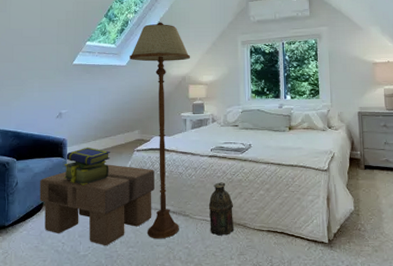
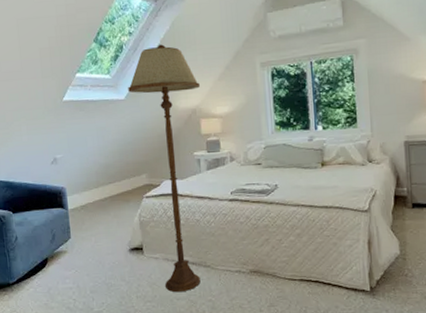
footstool: present [39,164,154,246] -> none [41,213,170,302]
stack of books: present [63,147,110,185] -> none [65,195,117,238]
lantern: present [208,182,235,236] -> none [231,228,263,287]

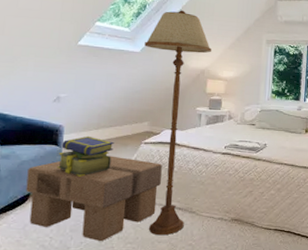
footstool: none [41,213,170,302] -> present [25,156,162,242]
stack of books: none [65,195,117,238] -> present [56,135,114,177]

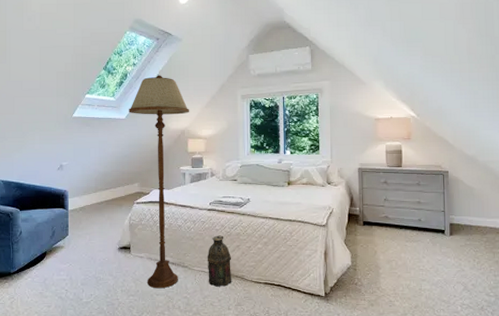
footstool: present [25,156,162,242] -> none [43,216,154,294]
stack of books: present [56,135,114,177] -> none [65,198,111,236]
lantern: none [216,180,244,233] -> present [207,235,232,287]

